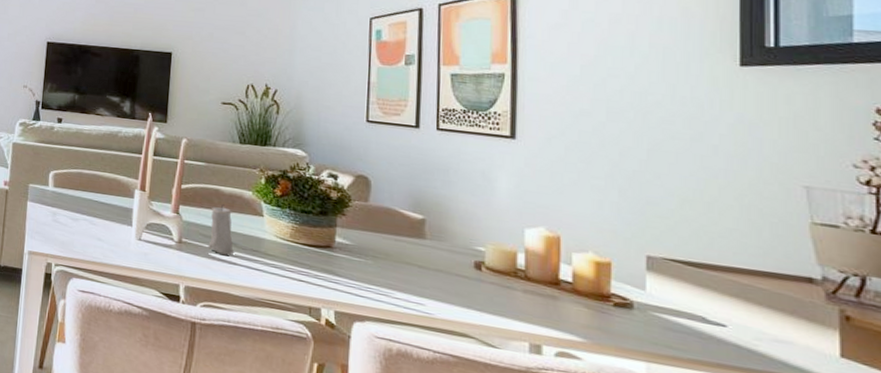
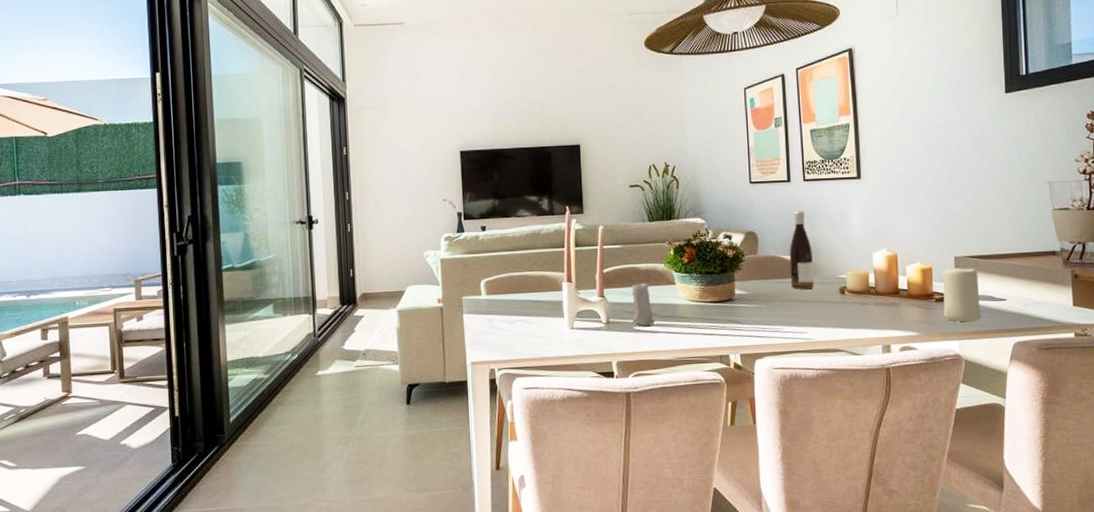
bottle: none [408,162,442,255] -> present [789,211,815,289]
candle: none [624,268,685,344] -> present [941,267,982,322]

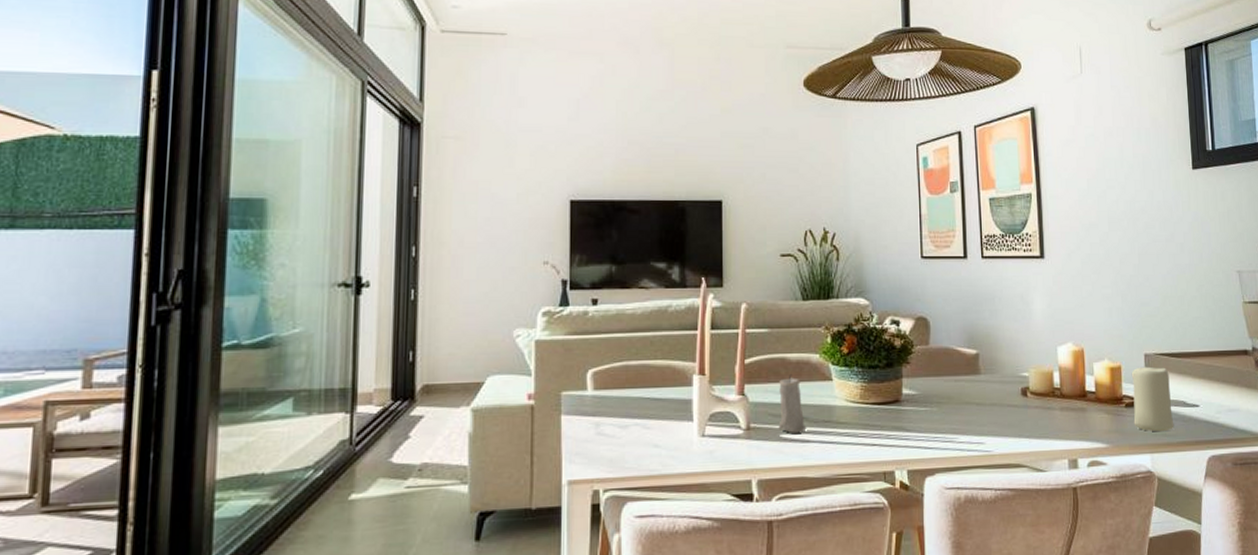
bottle: present [789,211,815,289] -> none [965,294,994,389]

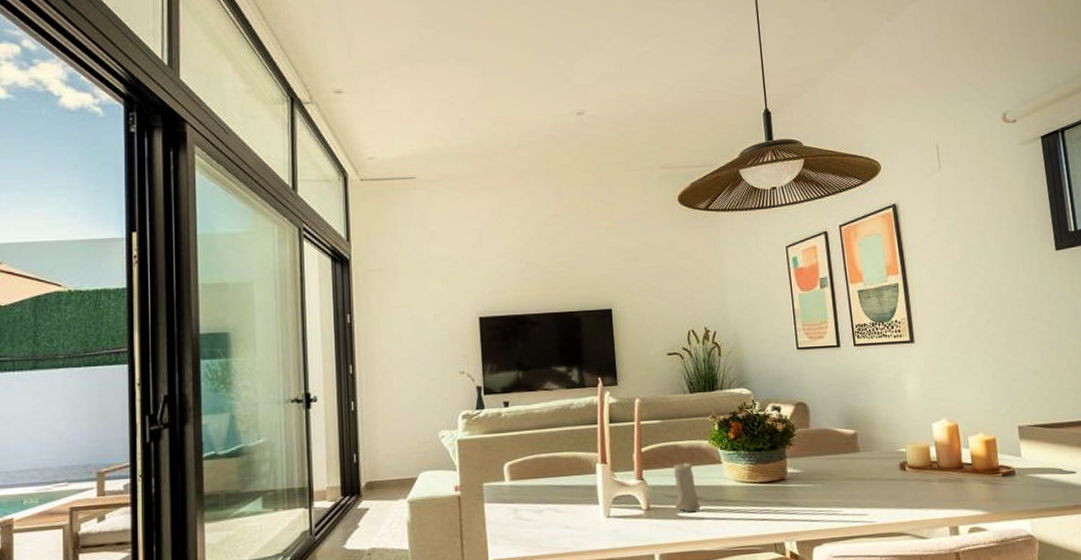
candle: present [1131,366,1174,432] -> none [1006,438,1052,499]

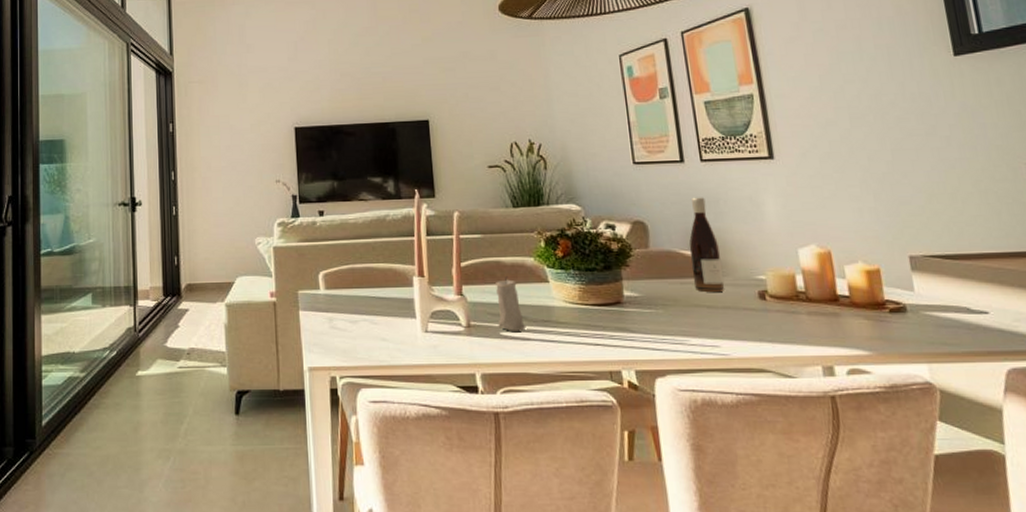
bottle: none [843,379,873,466] -> present [689,197,725,292]

